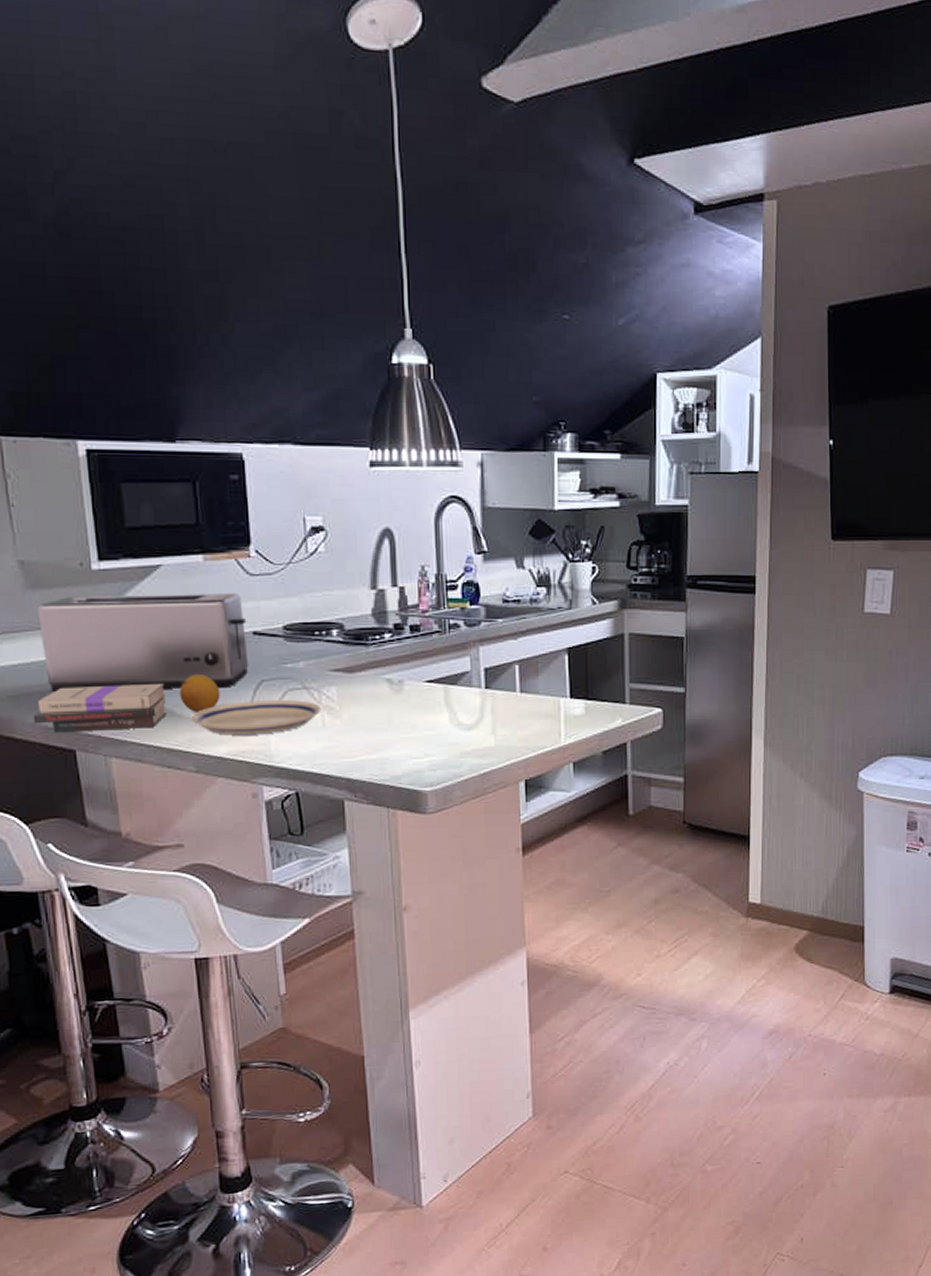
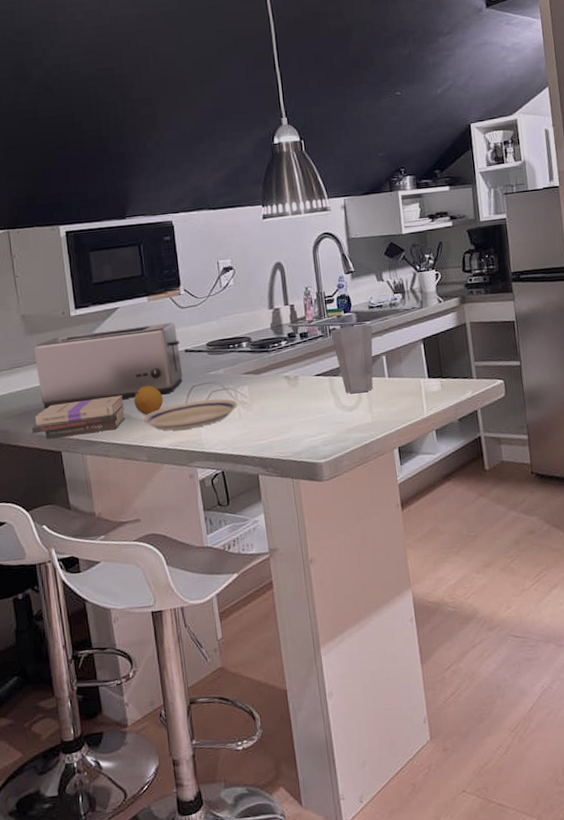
cup: none [450,622,505,709] -> present [330,324,374,394]

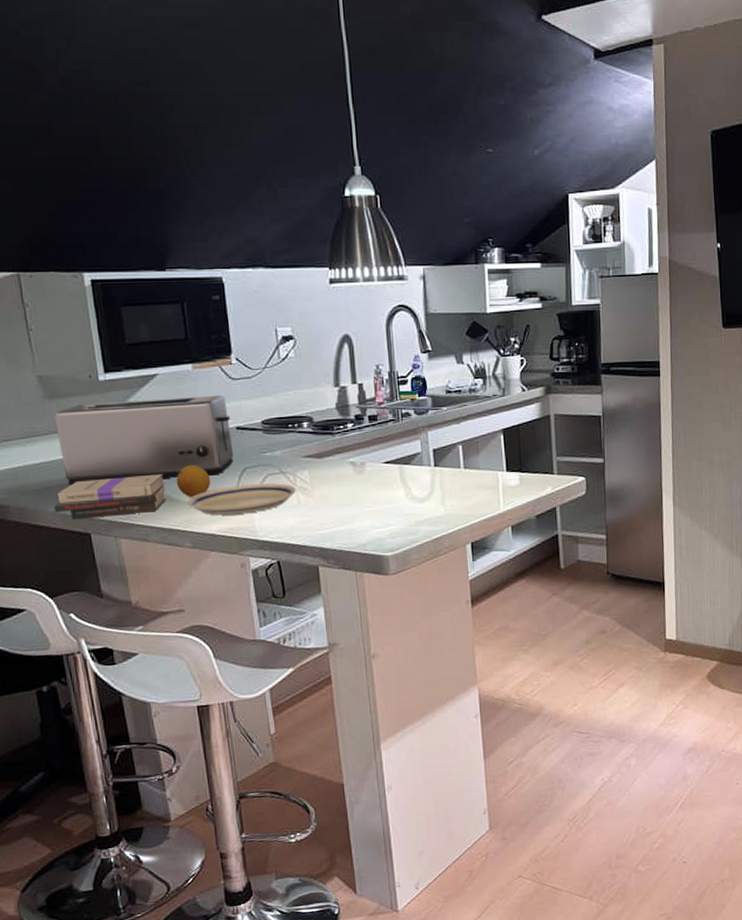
cup: present [330,324,374,394] -> none [402,410,449,485]

